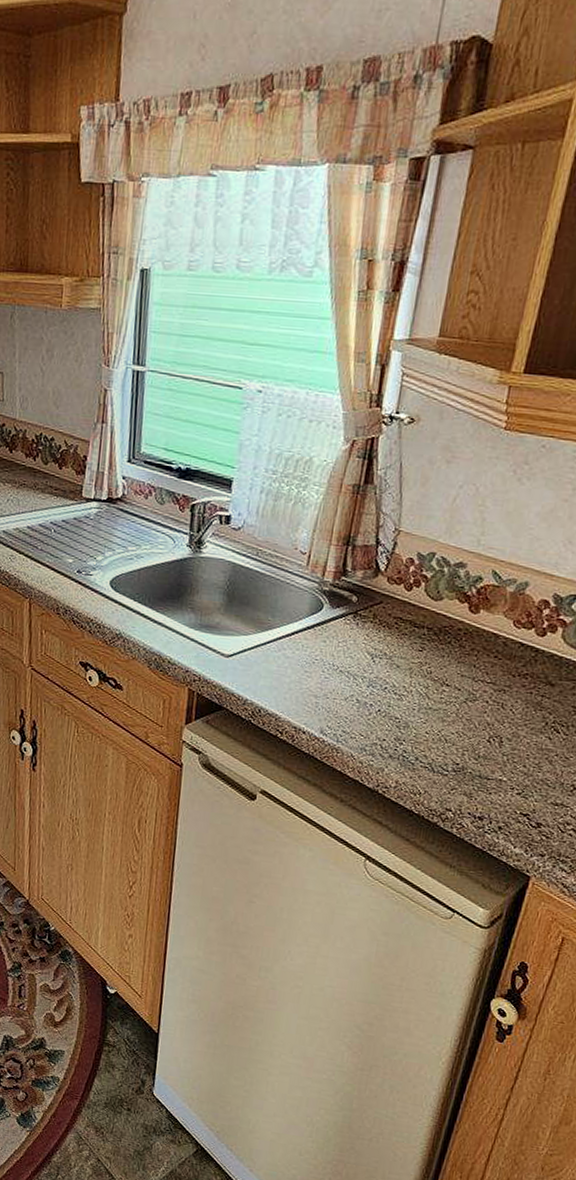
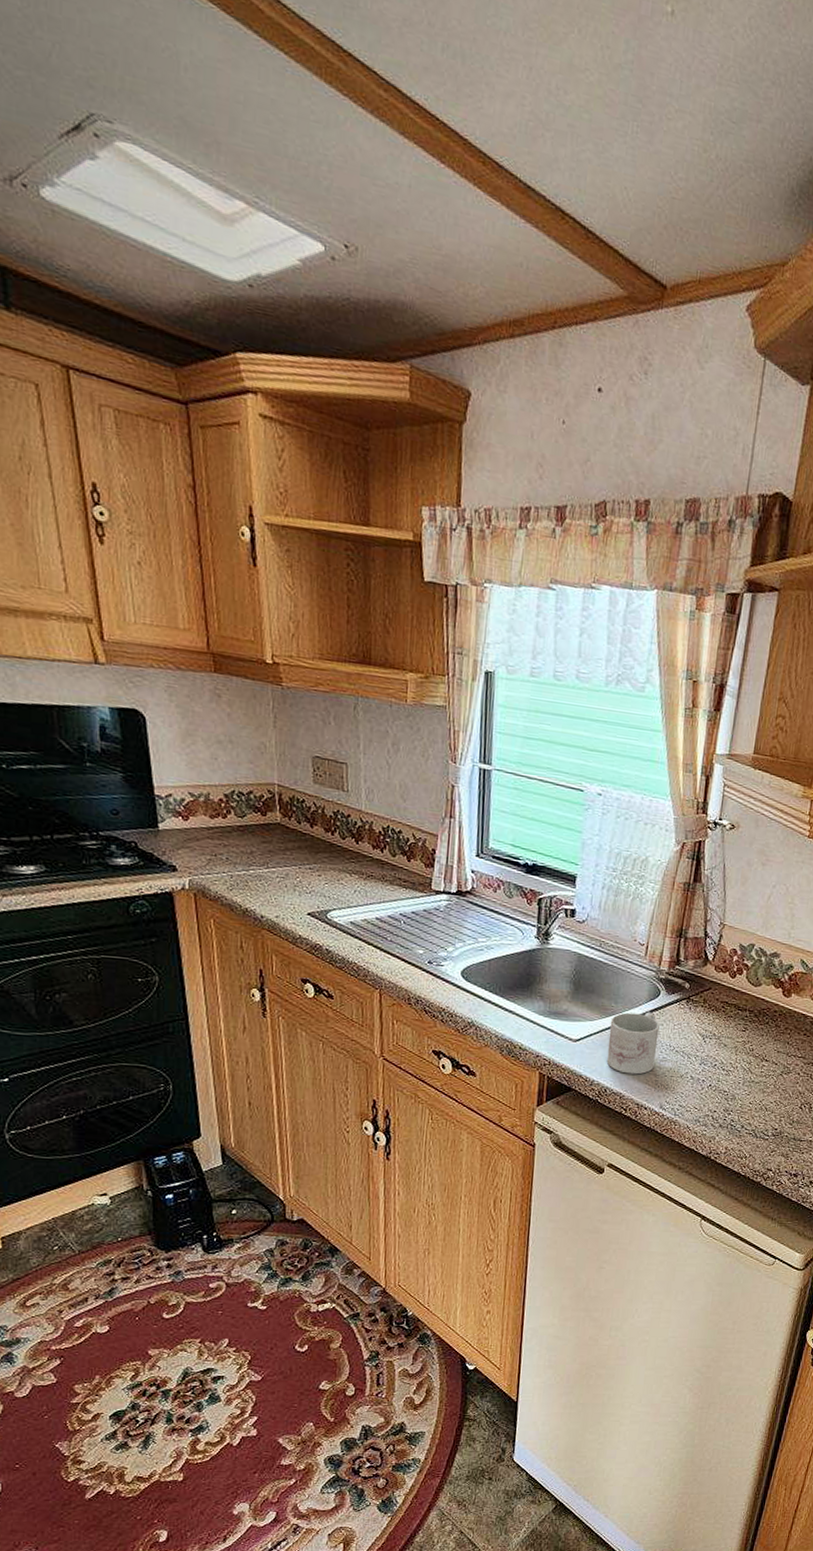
mug: none [261,627,322,695] -> present [606,1012,660,1075]

